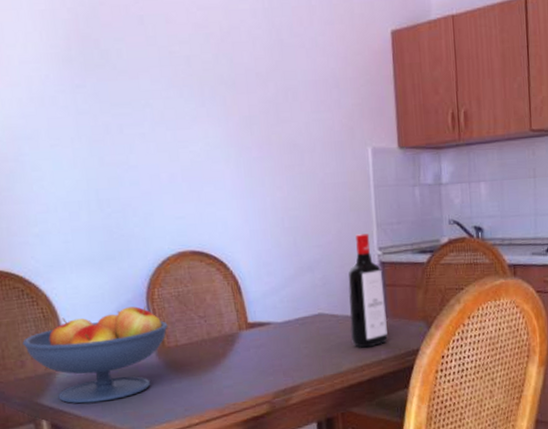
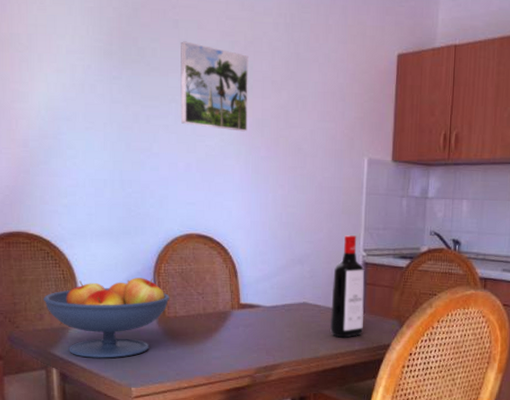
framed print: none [149,38,234,133] -> present [180,41,249,132]

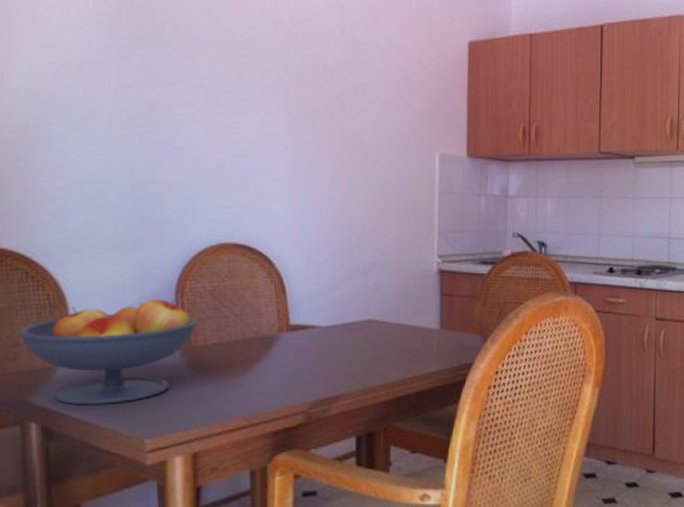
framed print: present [180,41,249,132] -> none [210,18,296,123]
liquor bottle: present [329,235,365,338] -> none [401,240,442,359]

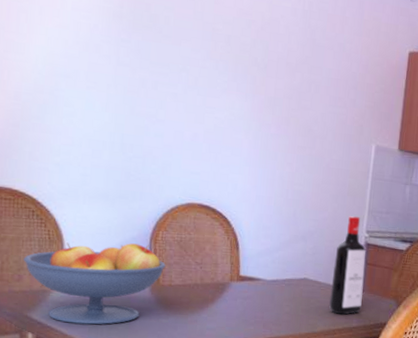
liquor bottle: none [401,240,442,359] -> present [329,216,366,315]

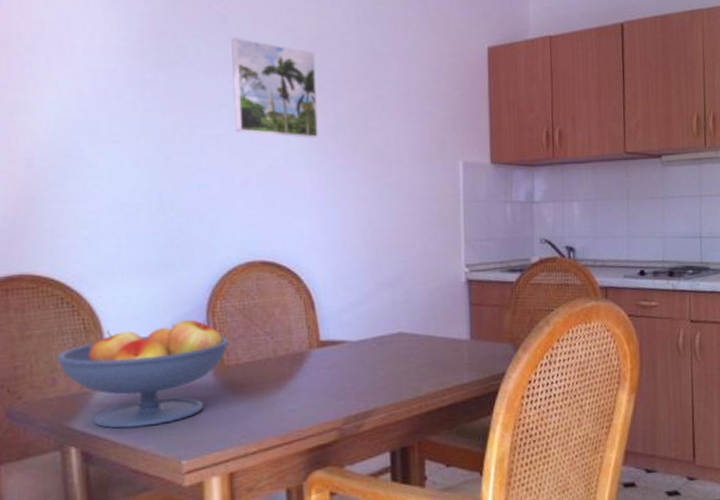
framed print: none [191,13,265,108] -> present [231,38,318,138]
liquor bottle: present [329,216,366,315] -> none [431,249,472,371]

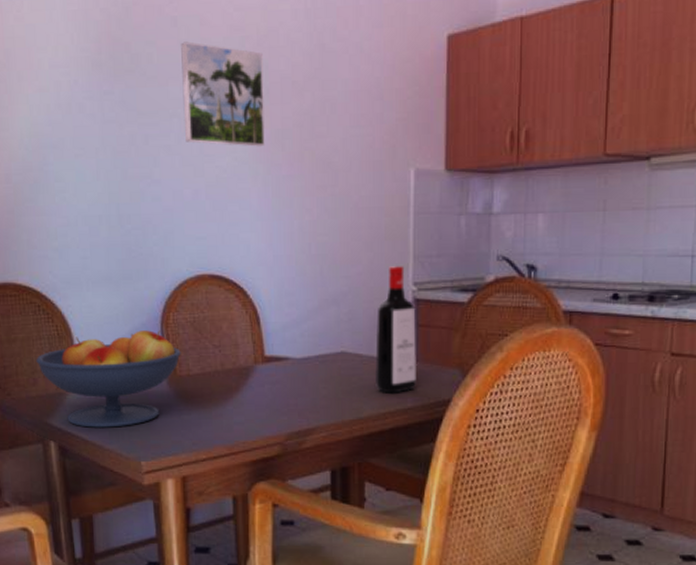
liquor bottle: none [431,249,472,371] -> present [374,266,418,393]

